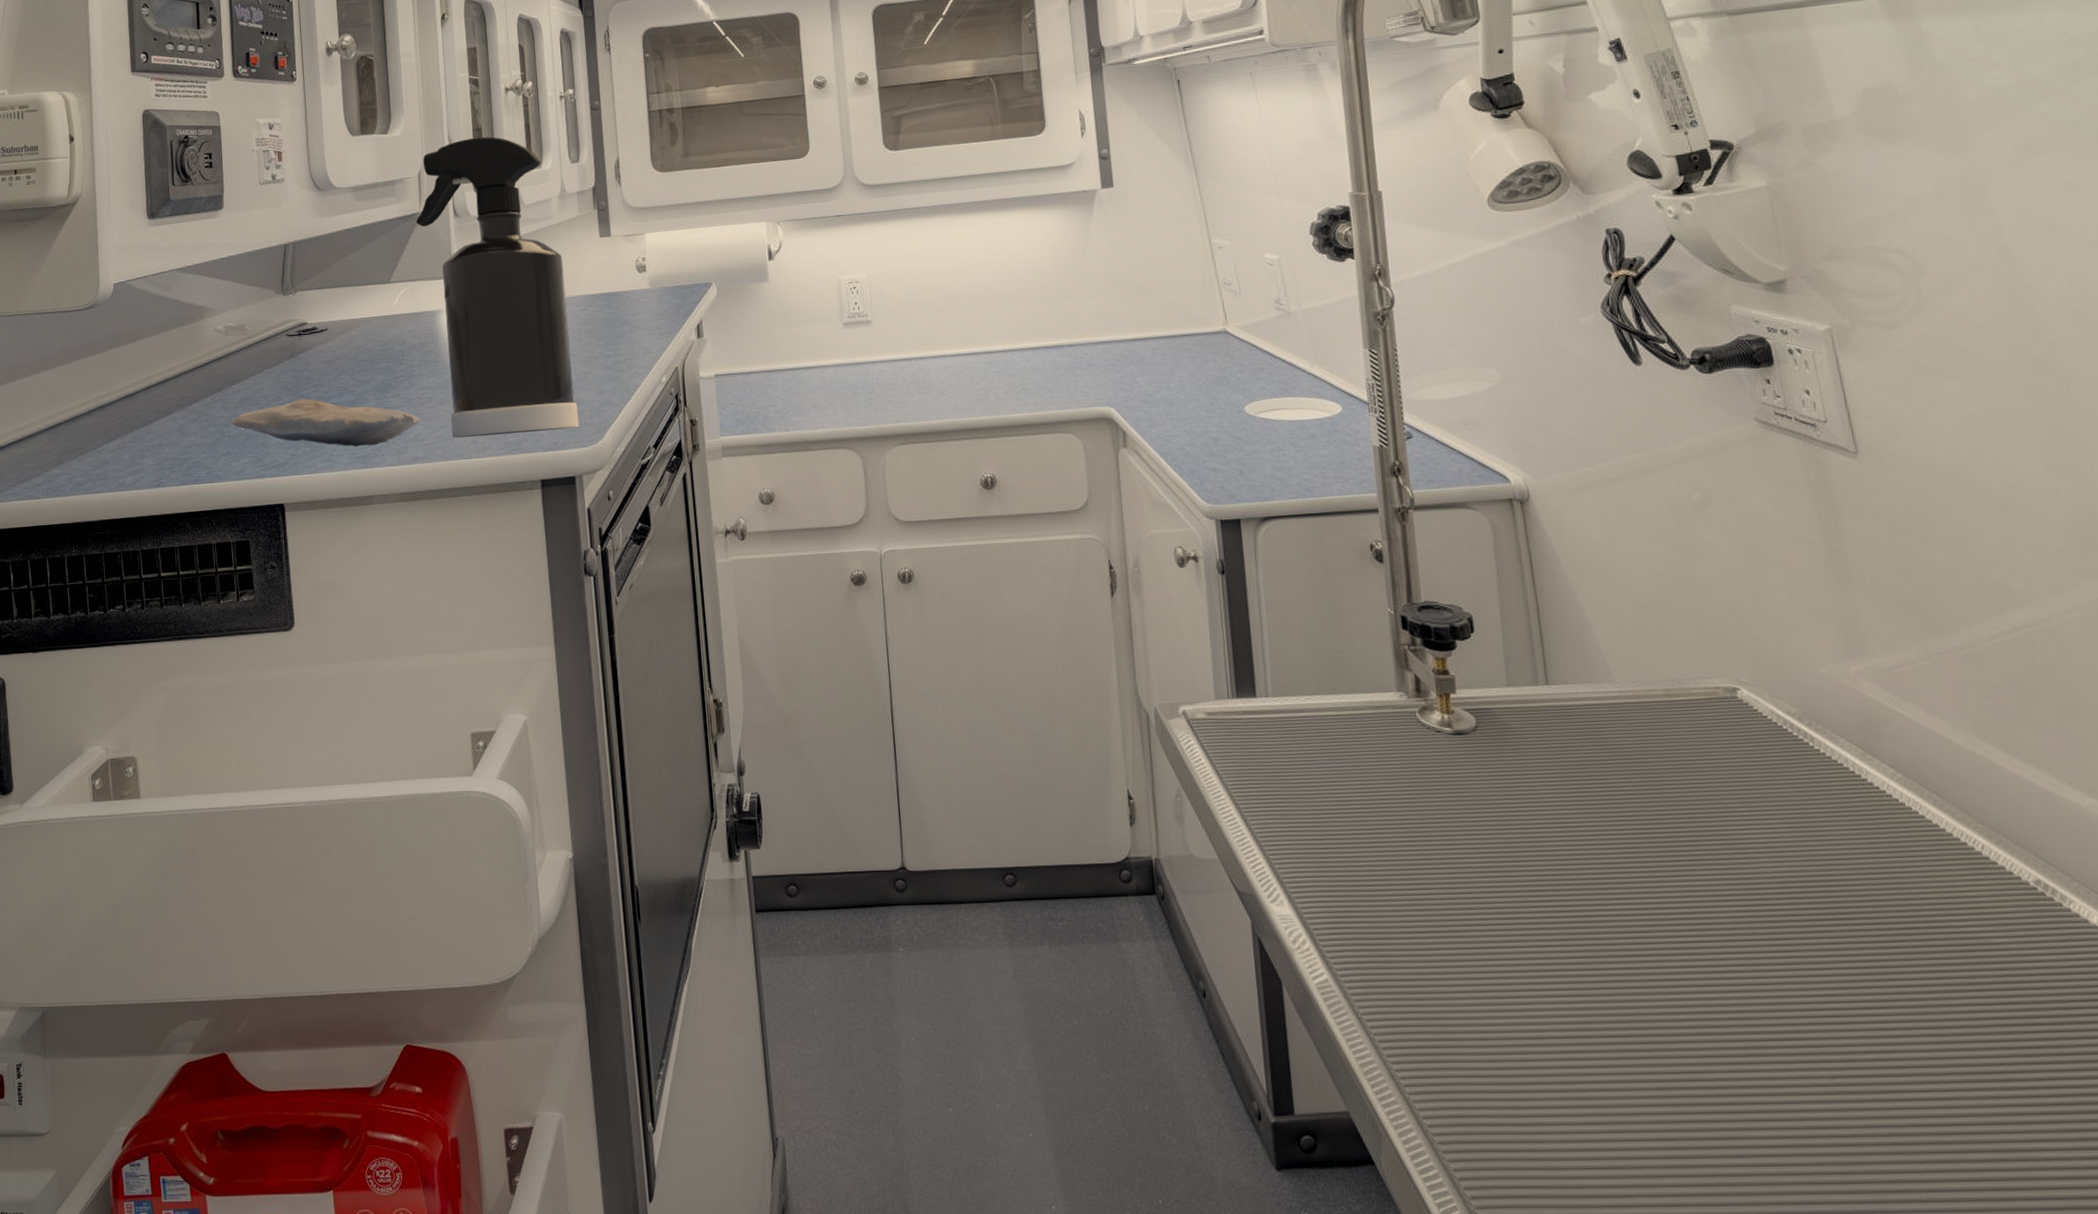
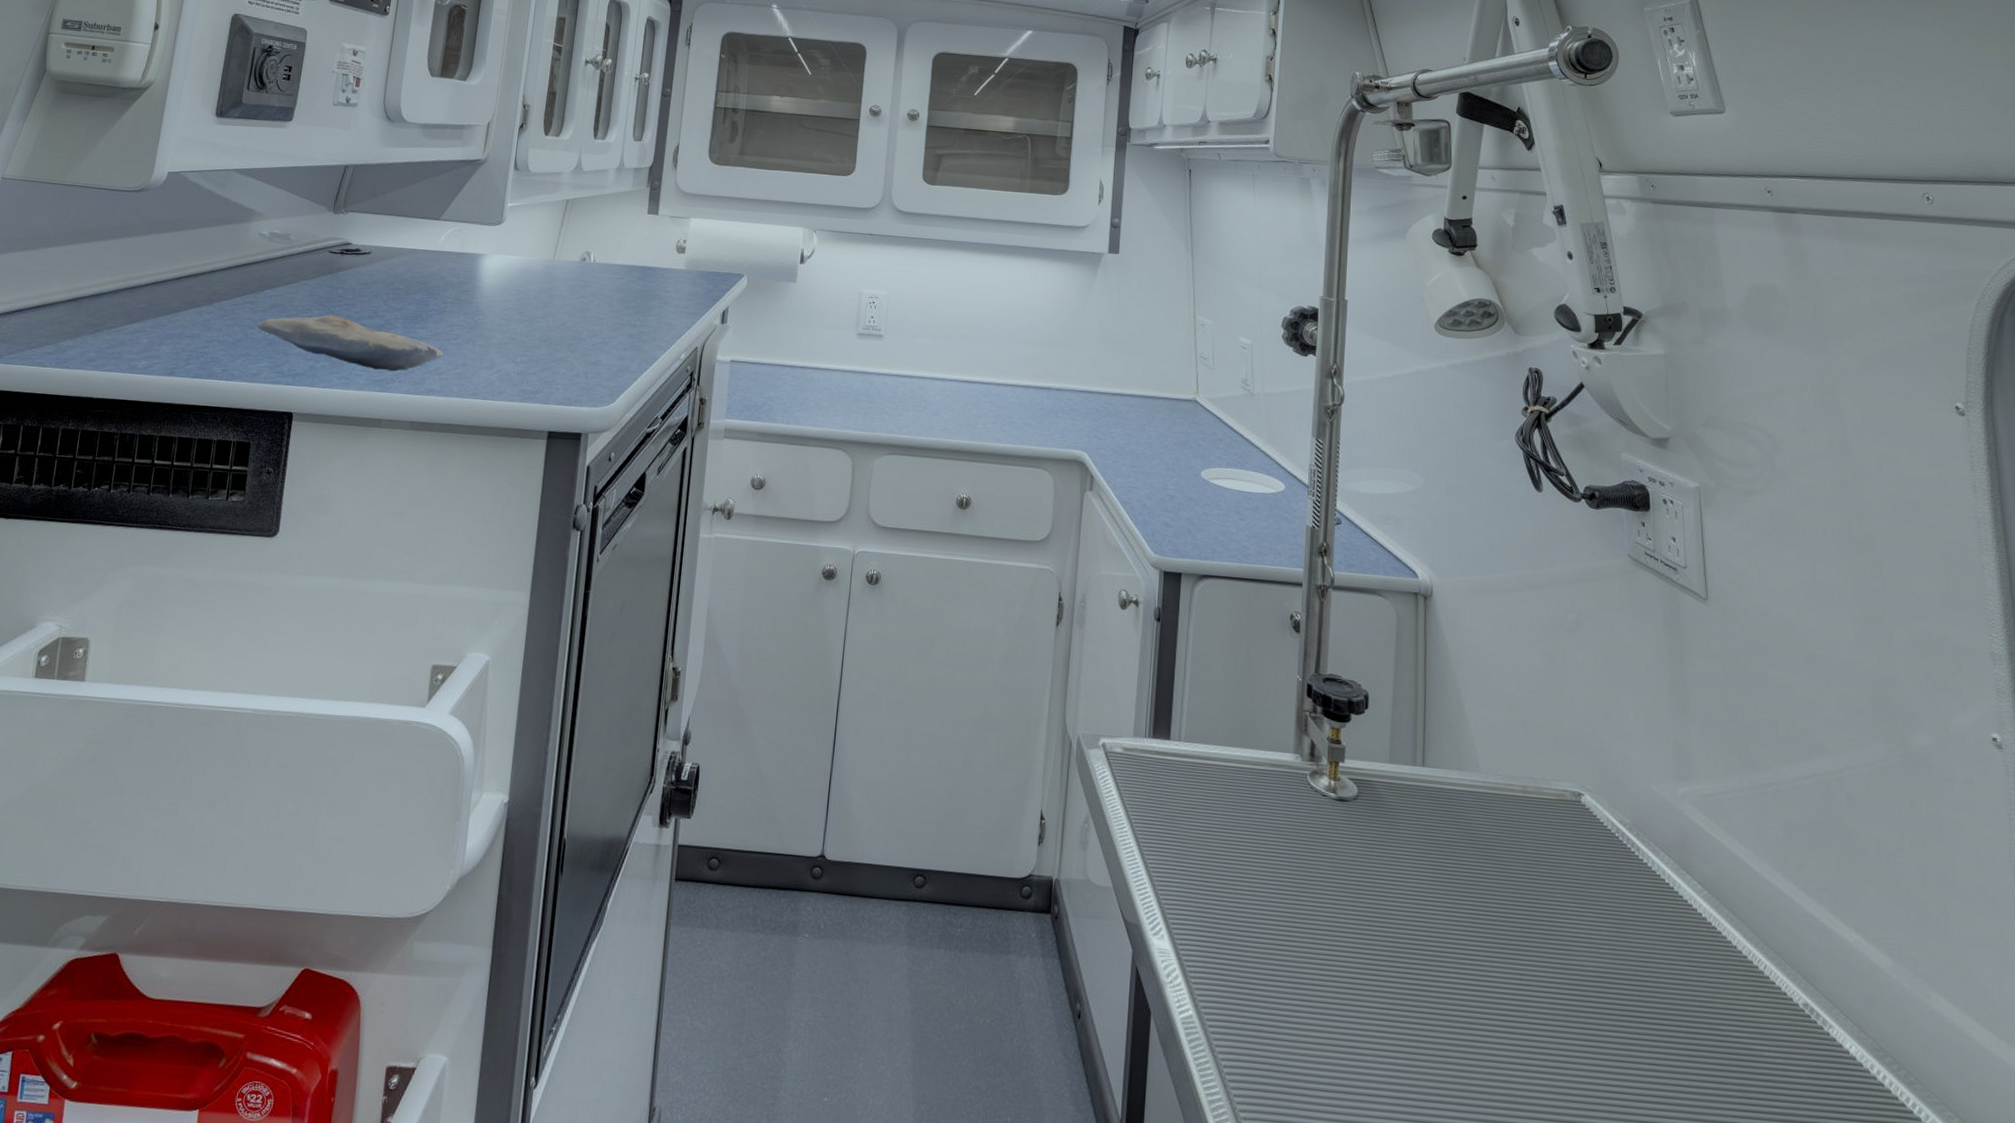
spray bottle: present [415,136,579,438] -> none [471,100,609,388]

